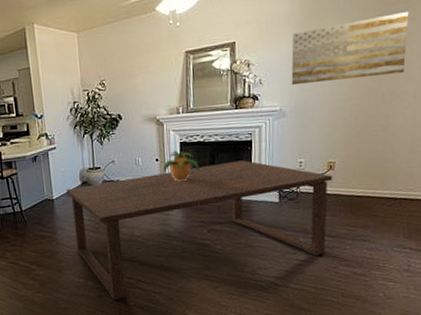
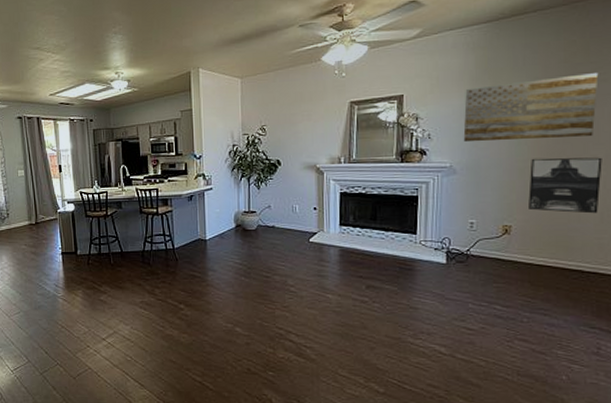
dining table: present [66,160,332,301] -> none [220,216,508,351]
potted plant: present [163,150,199,181] -> none [321,200,359,232]
wall art: none [348,92,412,146] -> present [527,157,602,214]

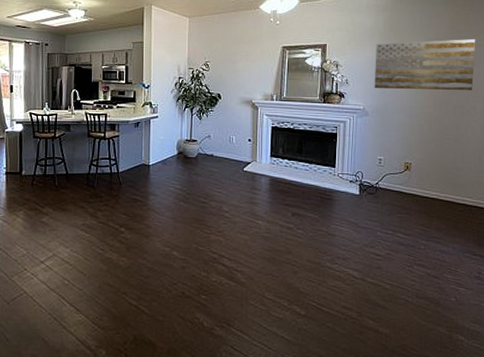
wall art: present [527,157,602,214] -> none [424,106,480,156]

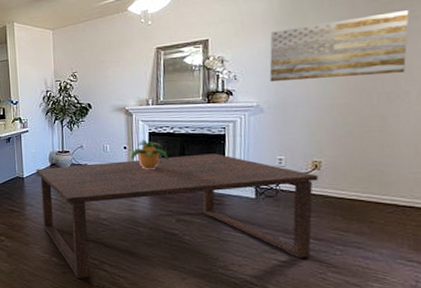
dining table: none [163,150,408,274] -> present [36,153,318,279]
potted plant: none [255,133,288,163] -> present [131,140,168,169]

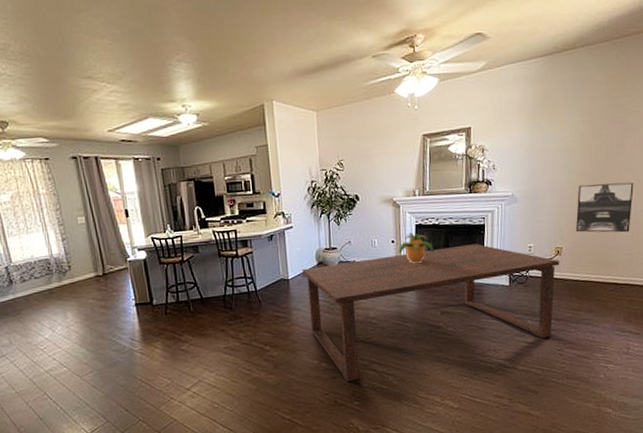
wall art: present [269,10,409,83] -> none [523,105,632,172]
wall art: none [337,93,416,149] -> present [575,182,634,233]

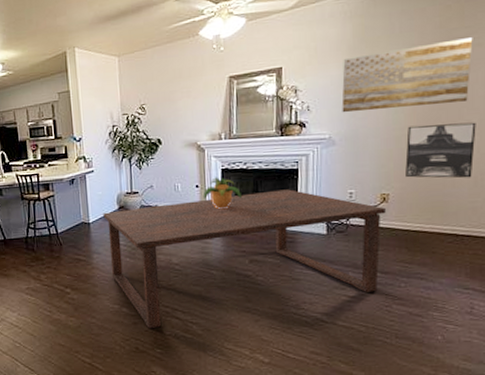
wall art: none [523,105,632,172] -> present [341,37,473,113]

